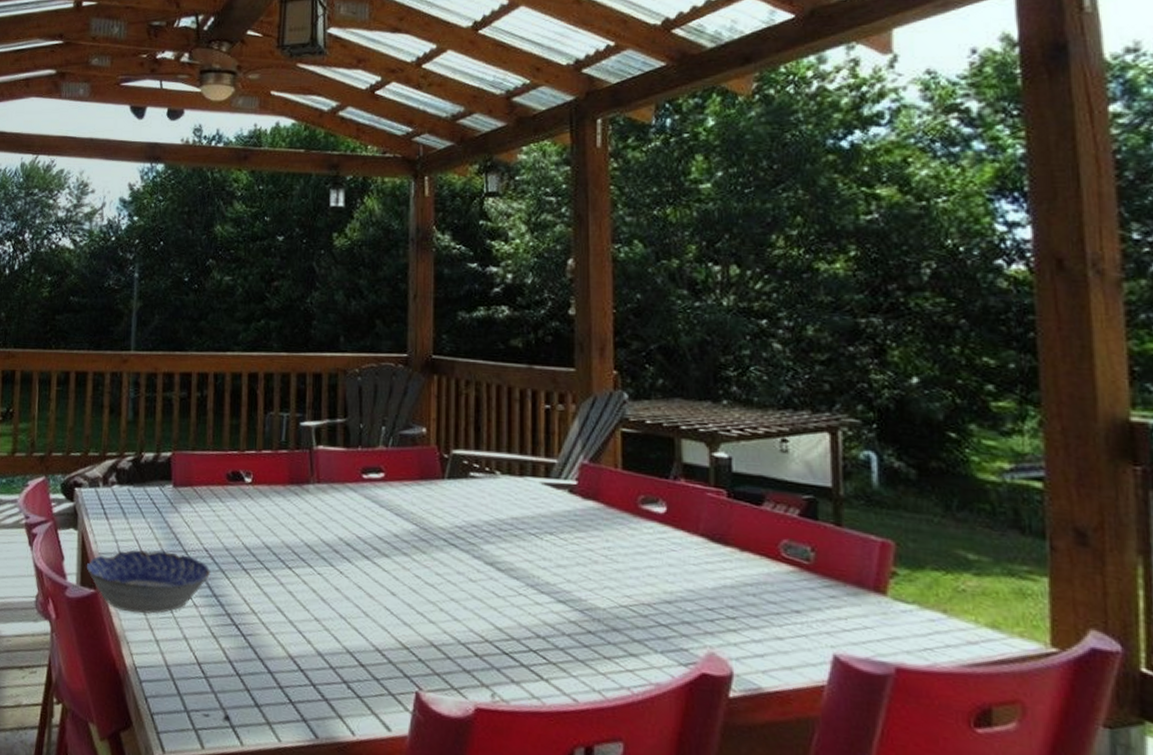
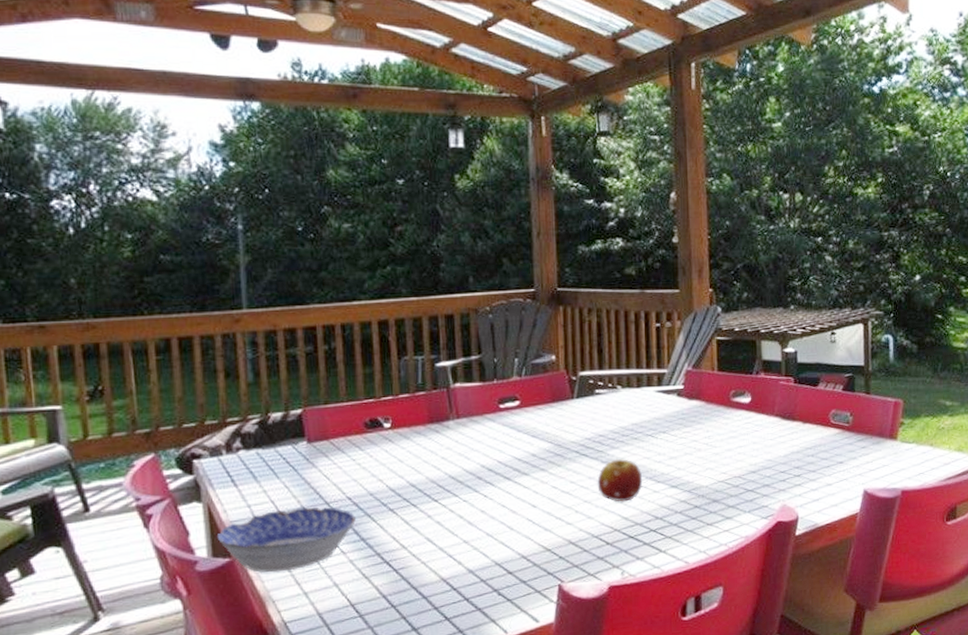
fruit: none [467,556,523,609] -> present [597,459,643,502]

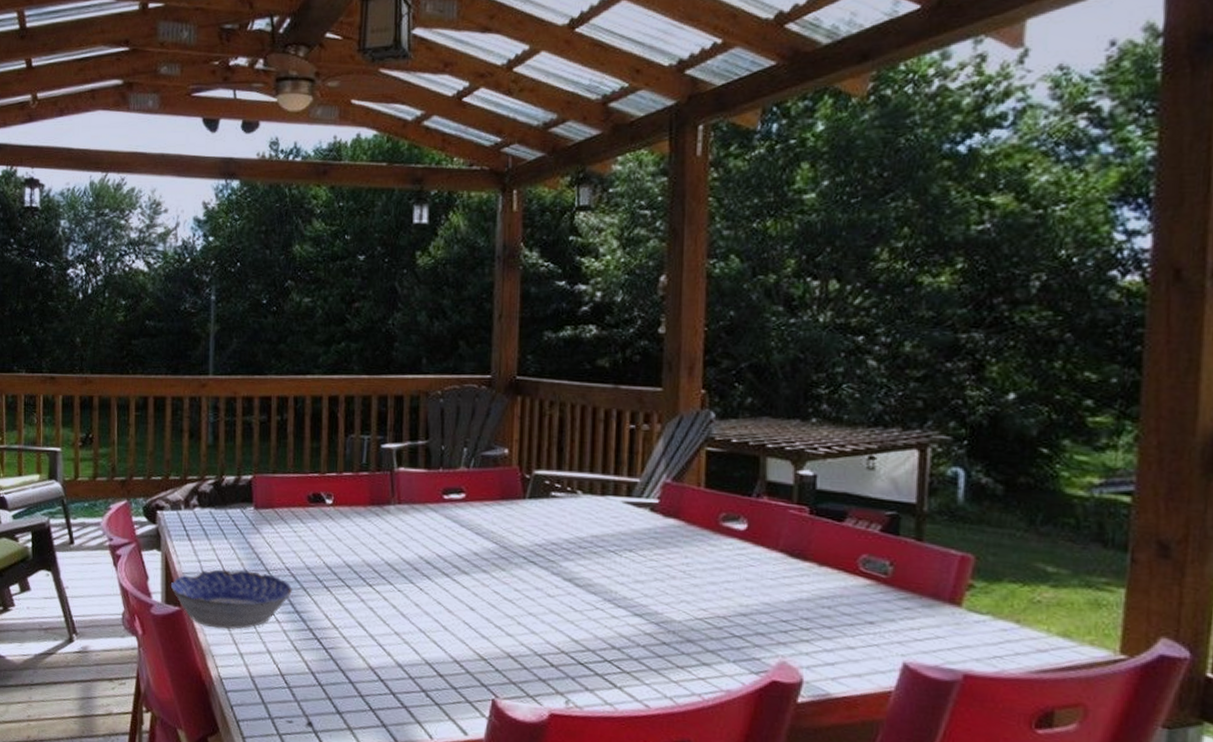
fruit: present [597,459,643,502] -> none [545,573,600,623]

